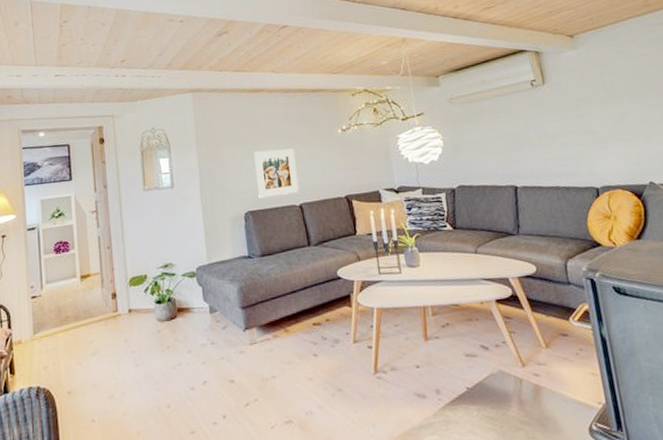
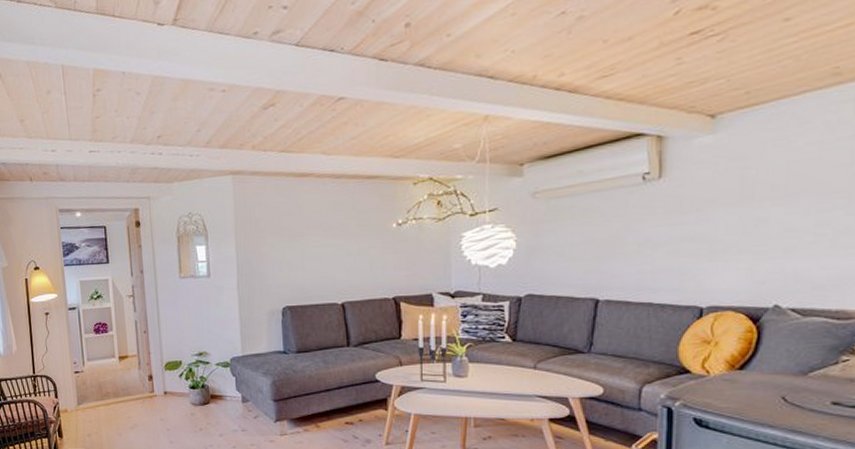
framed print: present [254,148,299,199] -> none [296,242,343,294]

